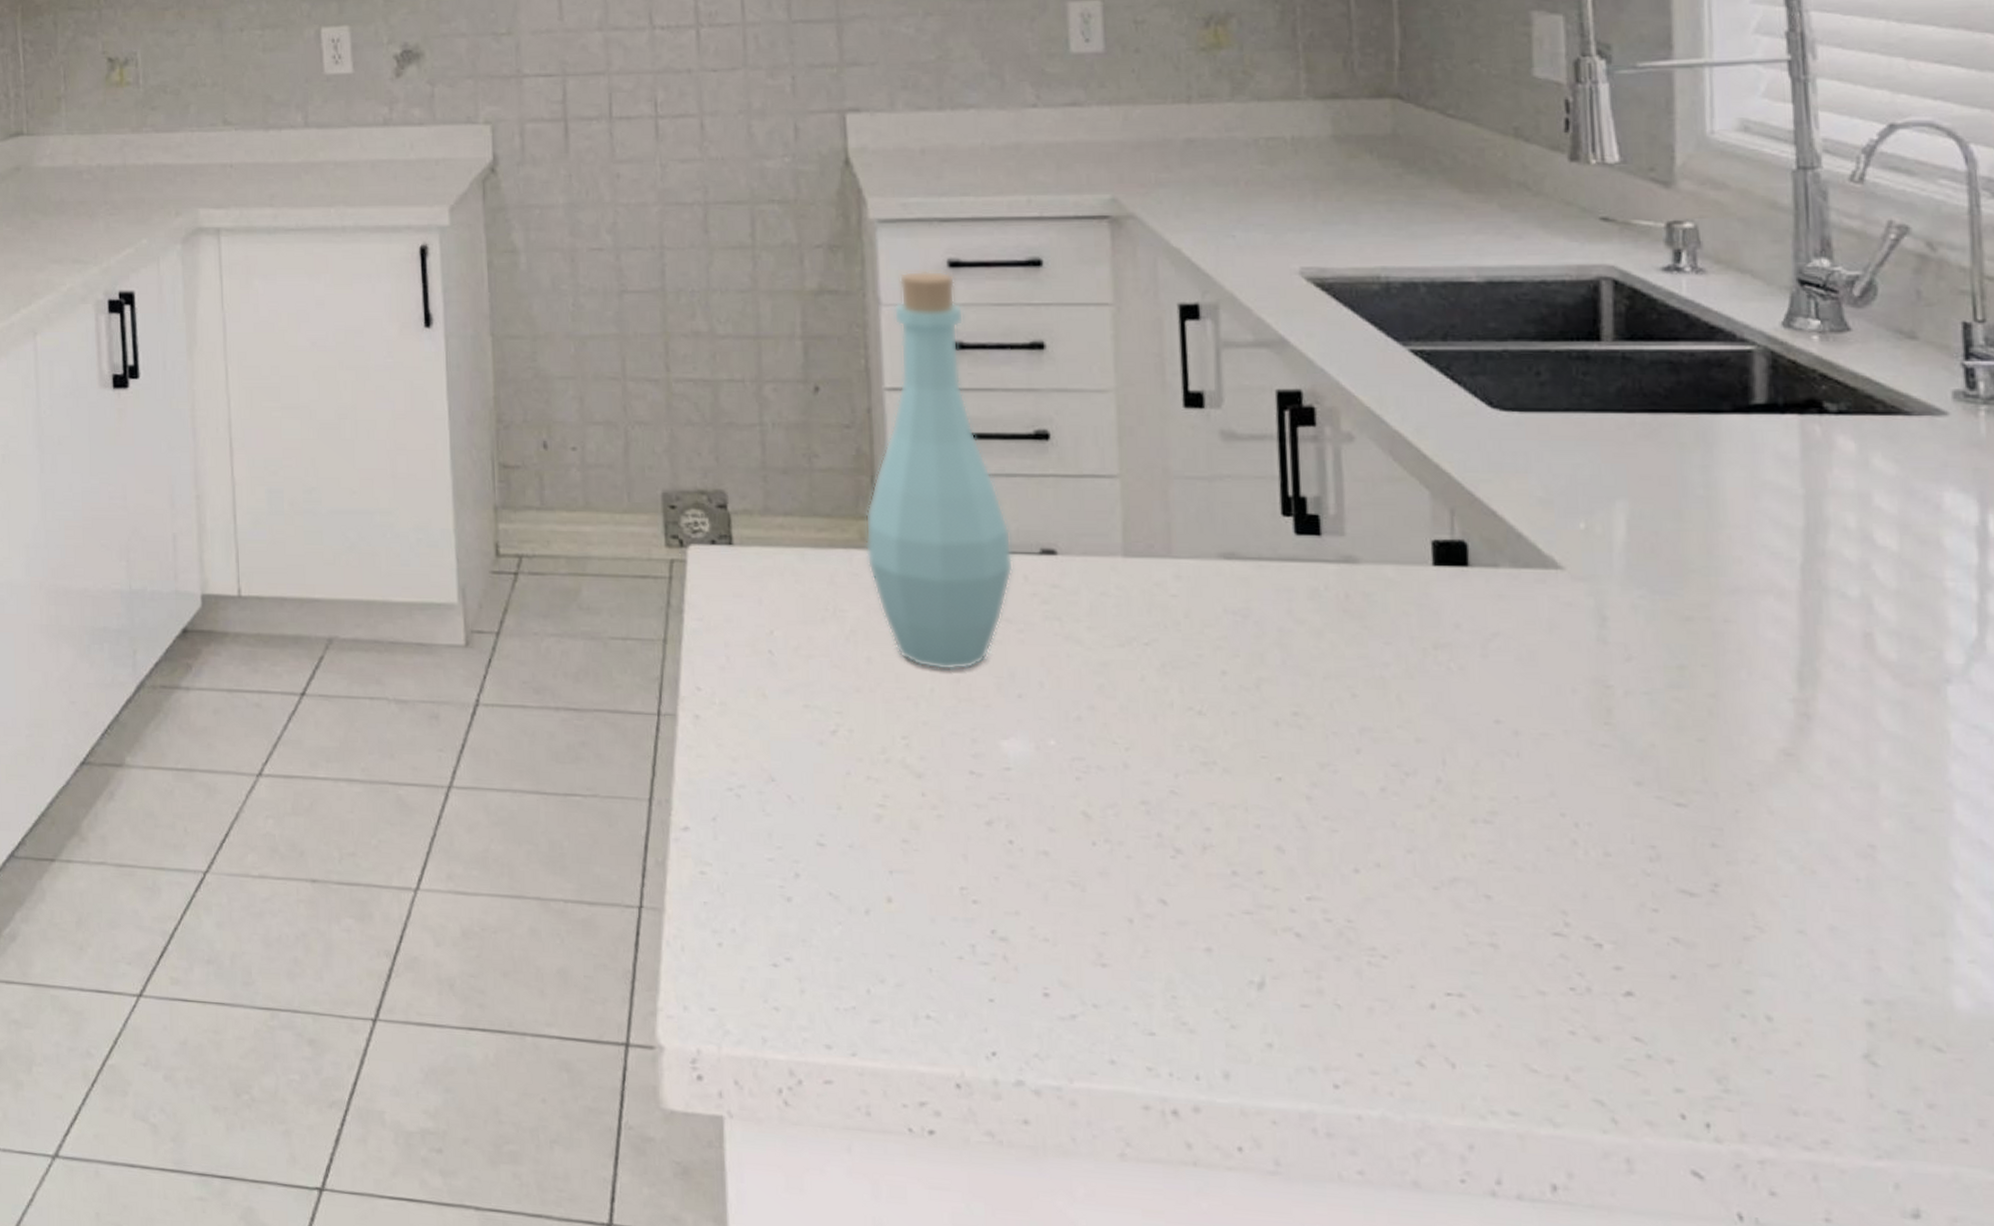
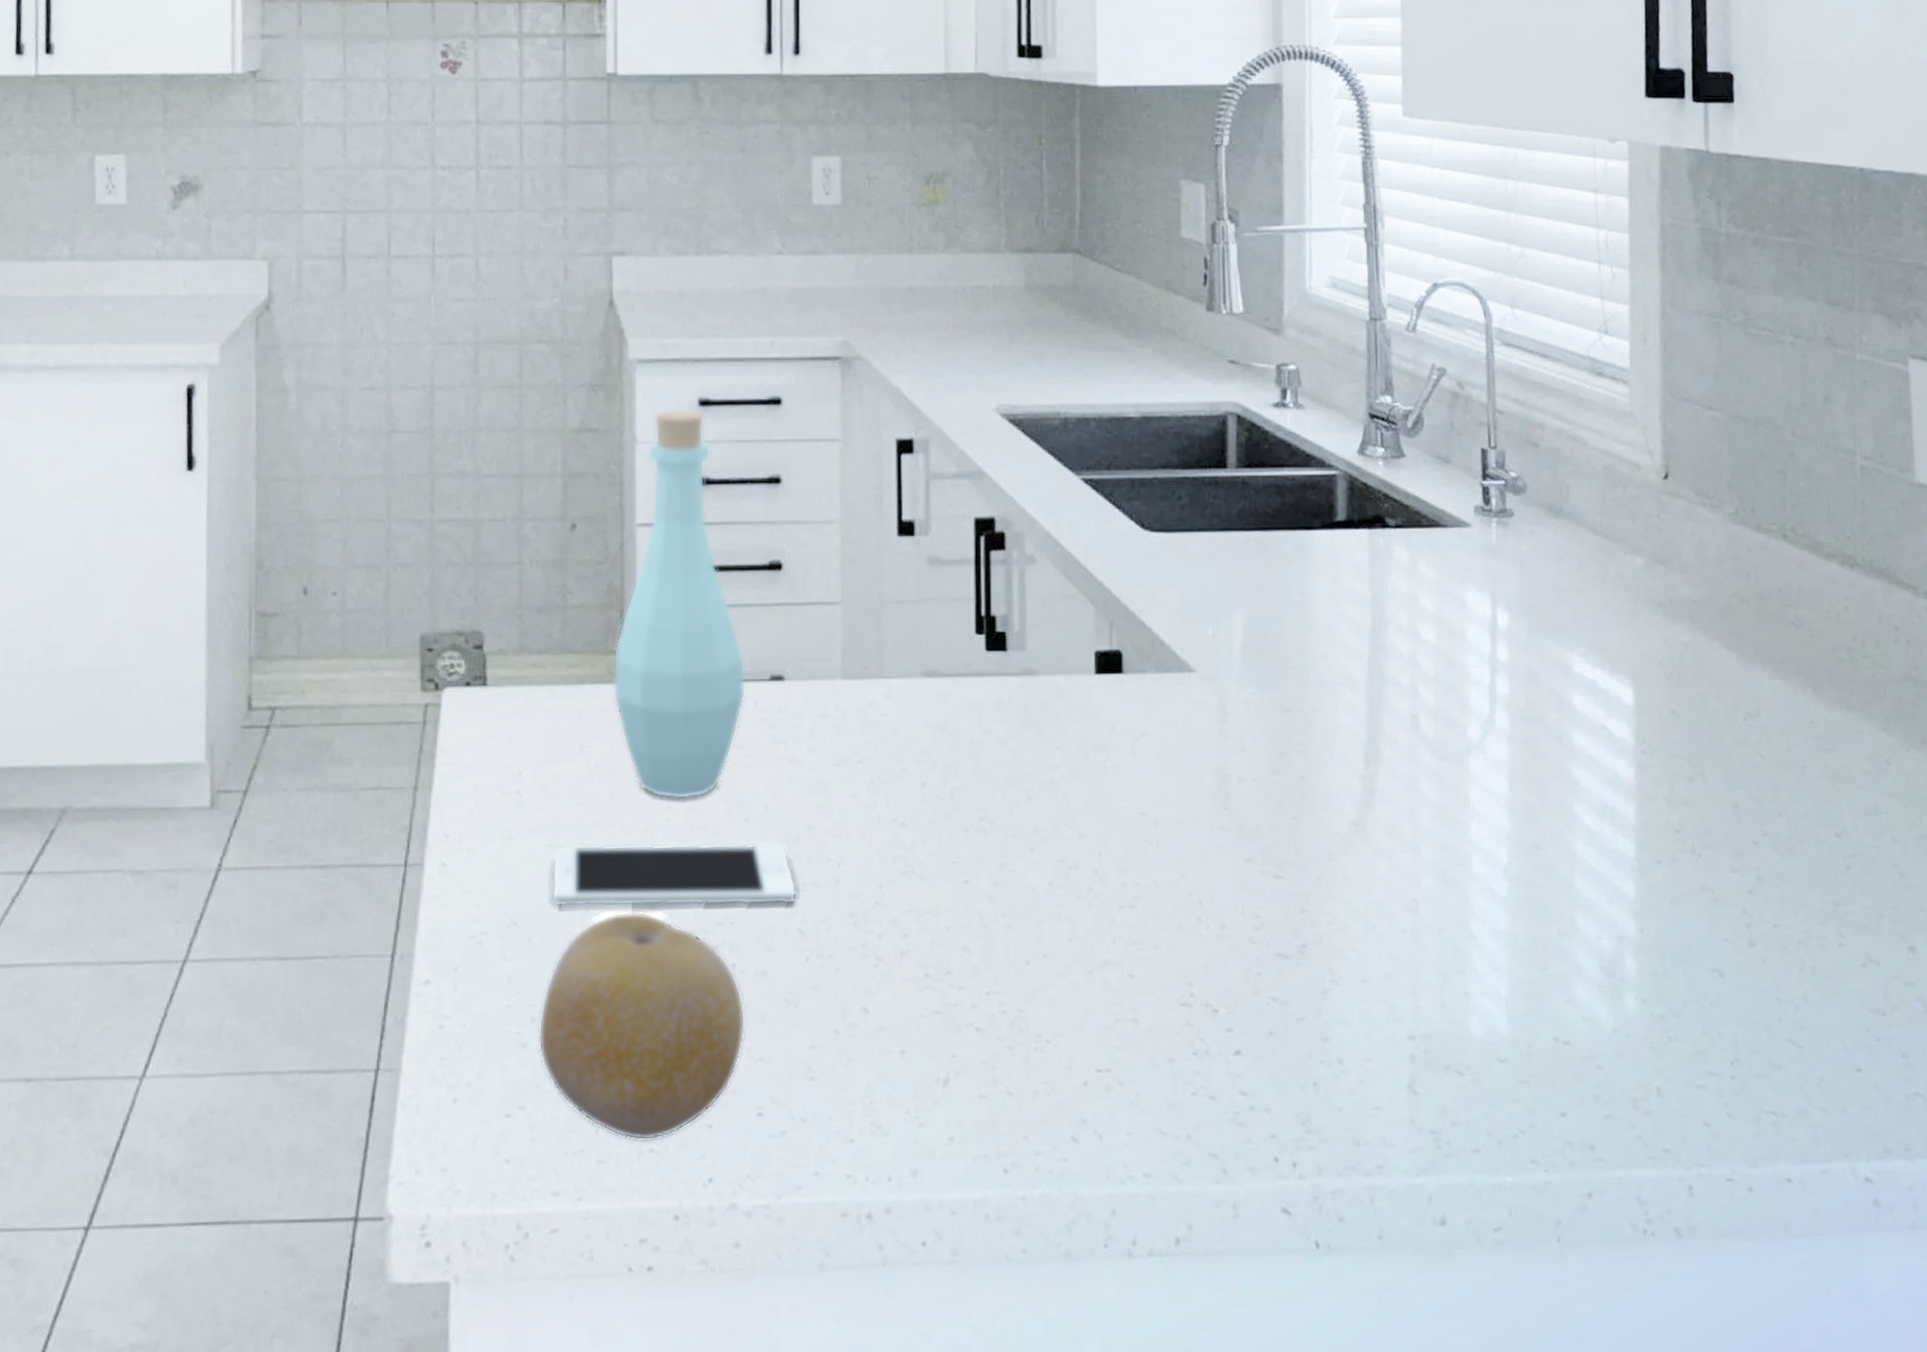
fruit: none [802,777,1027,1007] -> present [538,910,746,1141]
cell phone: none [809,707,1080,787] -> present [551,843,797,908]

